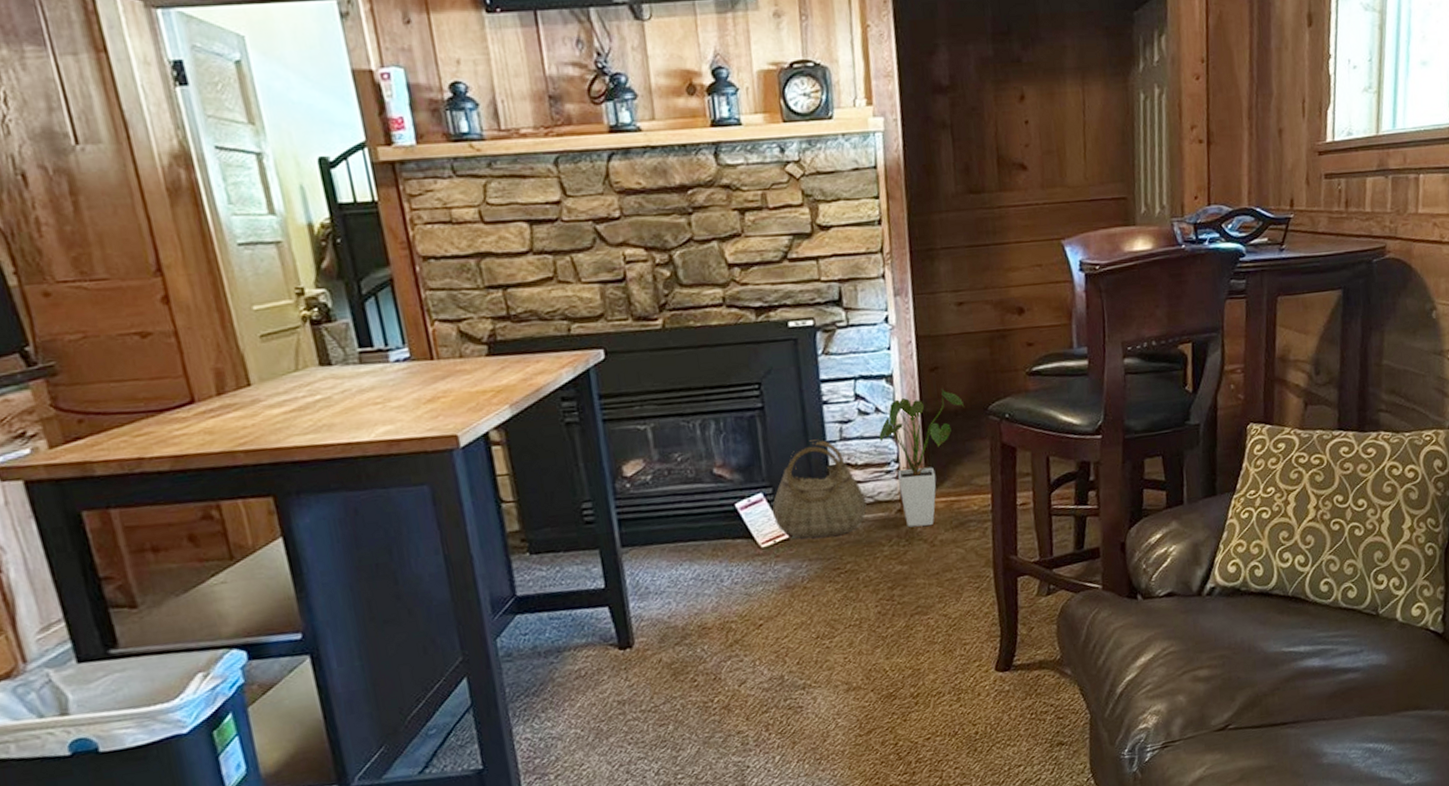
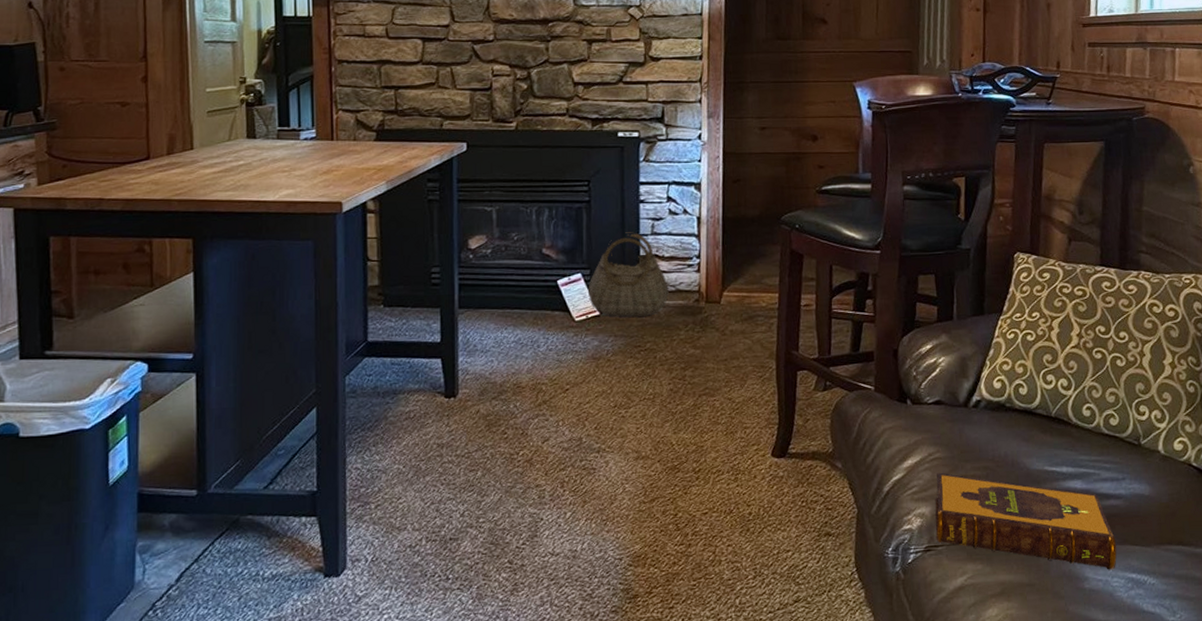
house plant: present [879,388,964,528] -> none [685,198,760,317]
hardback book: none [1170,667,1355,743] -> present [935,472,1117,570]

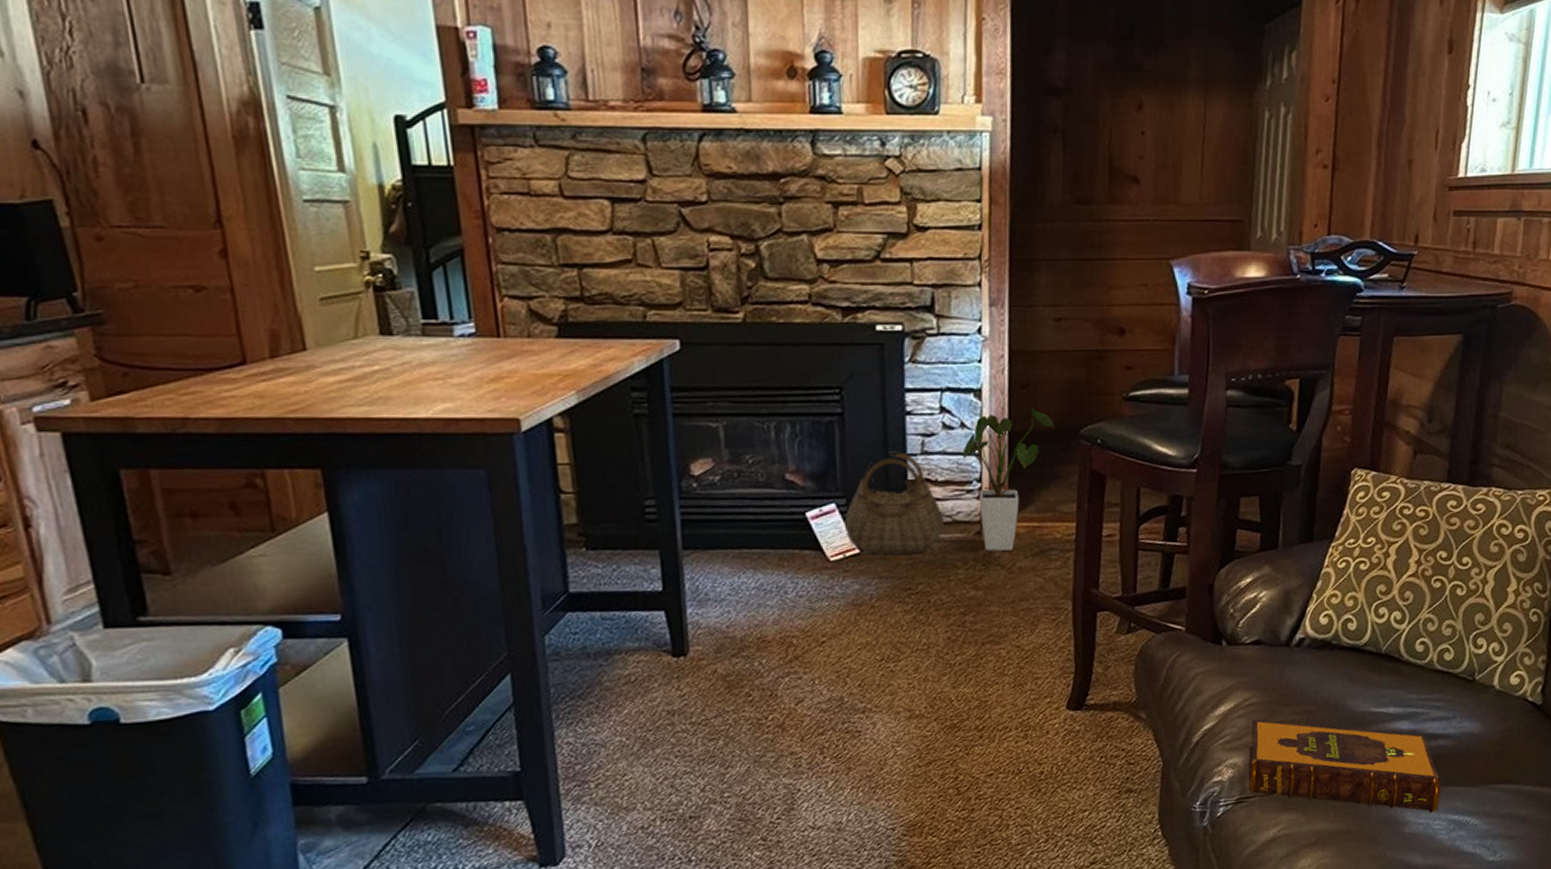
house plant: none [685,198,760,317] -> present [962,407,1054,552]

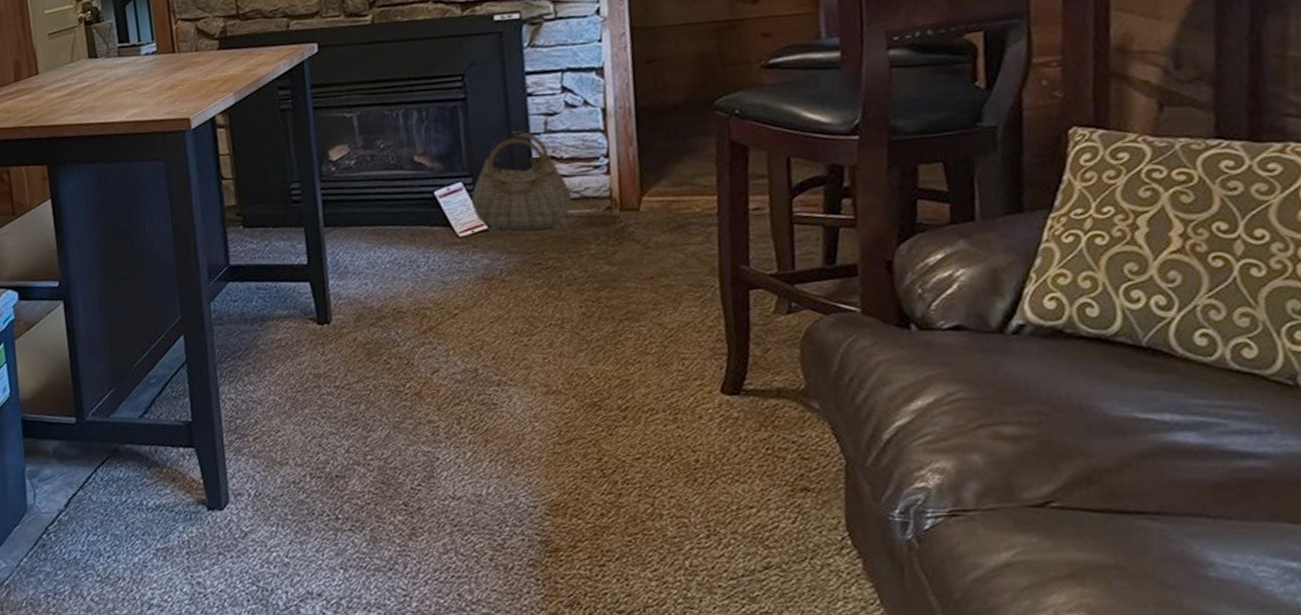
house plant: present [962,407,1054,552] -> none [587,81,685,227]
hardback book: present [1248,719,1440,813] -> none [960,417,1263,555]

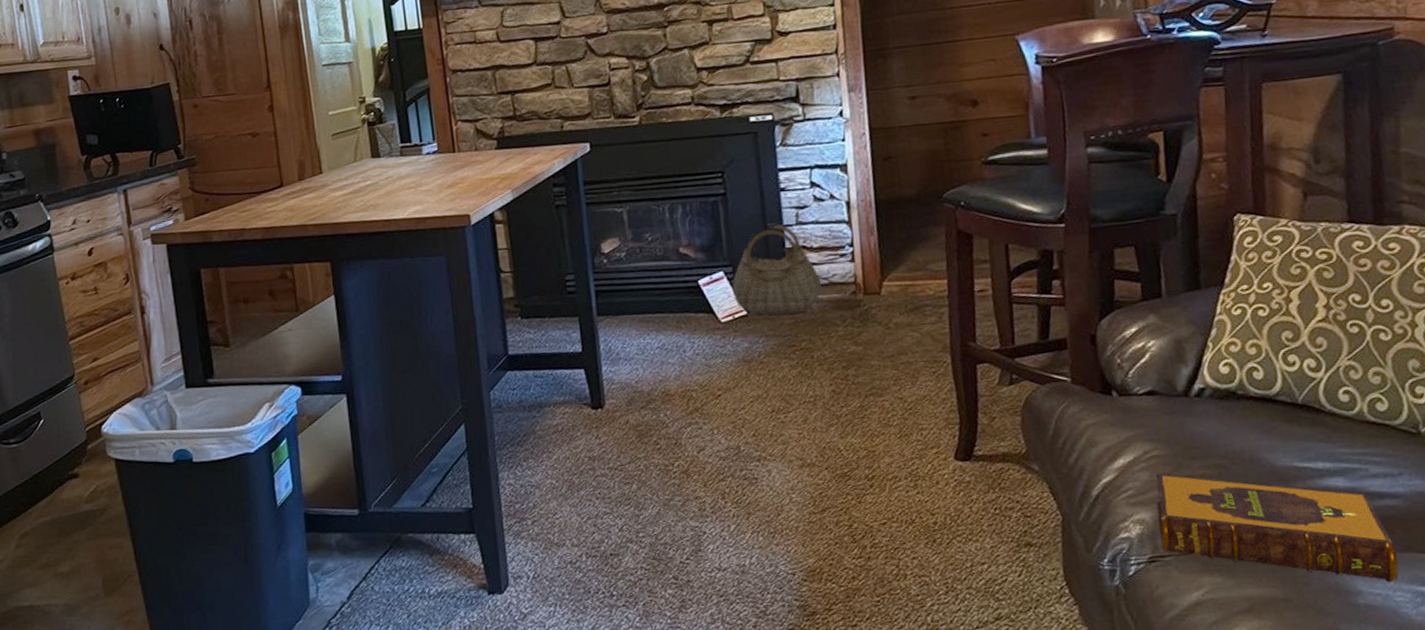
hardback book: none [960,417,1263,555] -> present [1156,472,1399,583]

